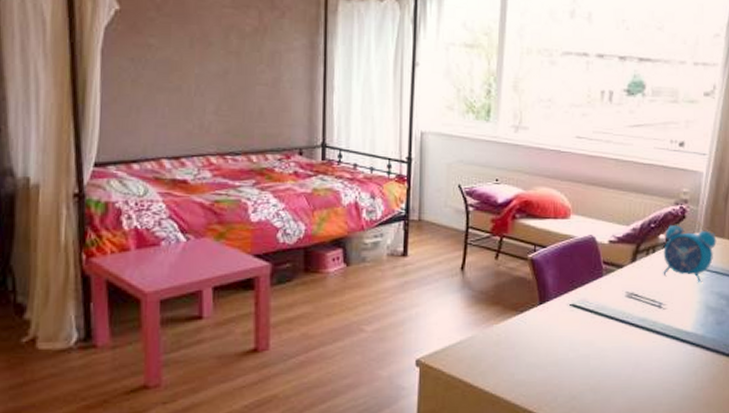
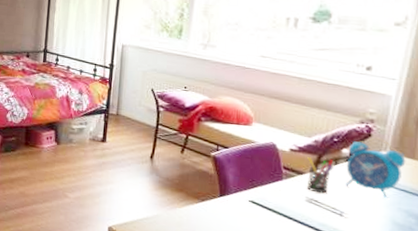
pen holder: none [626,248,652,286] -> present [307,157,334,194]

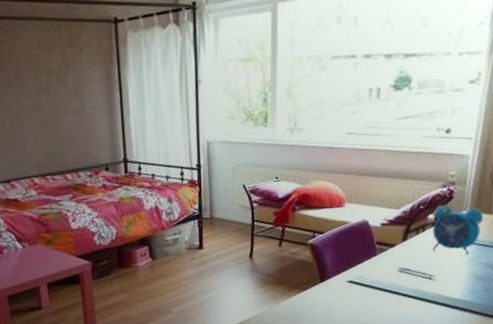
pen holder: present [307,157,334,194] -> none [397,227,422,262]

